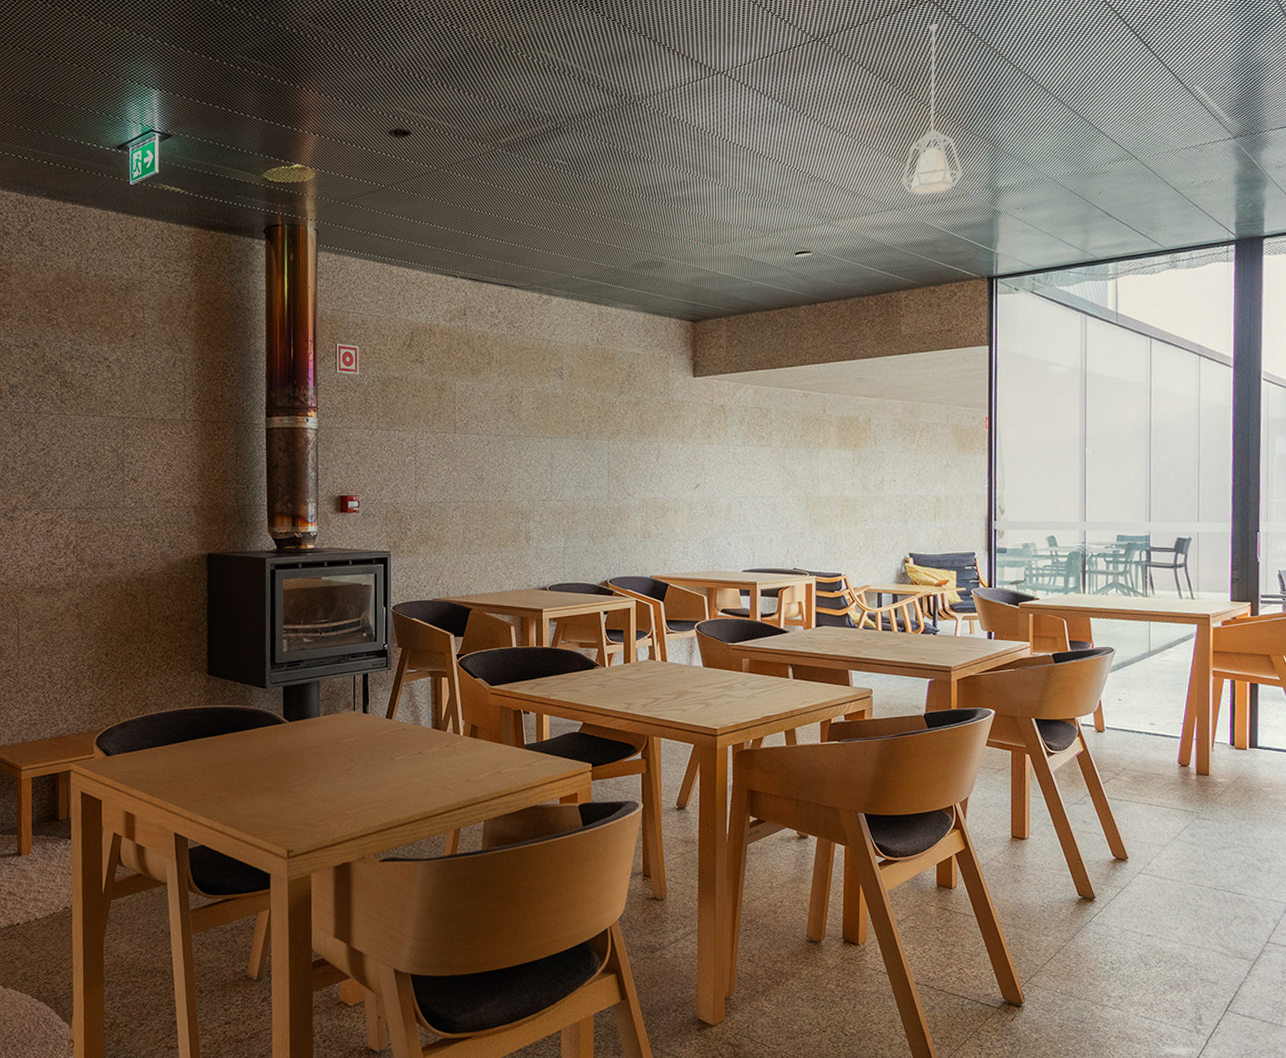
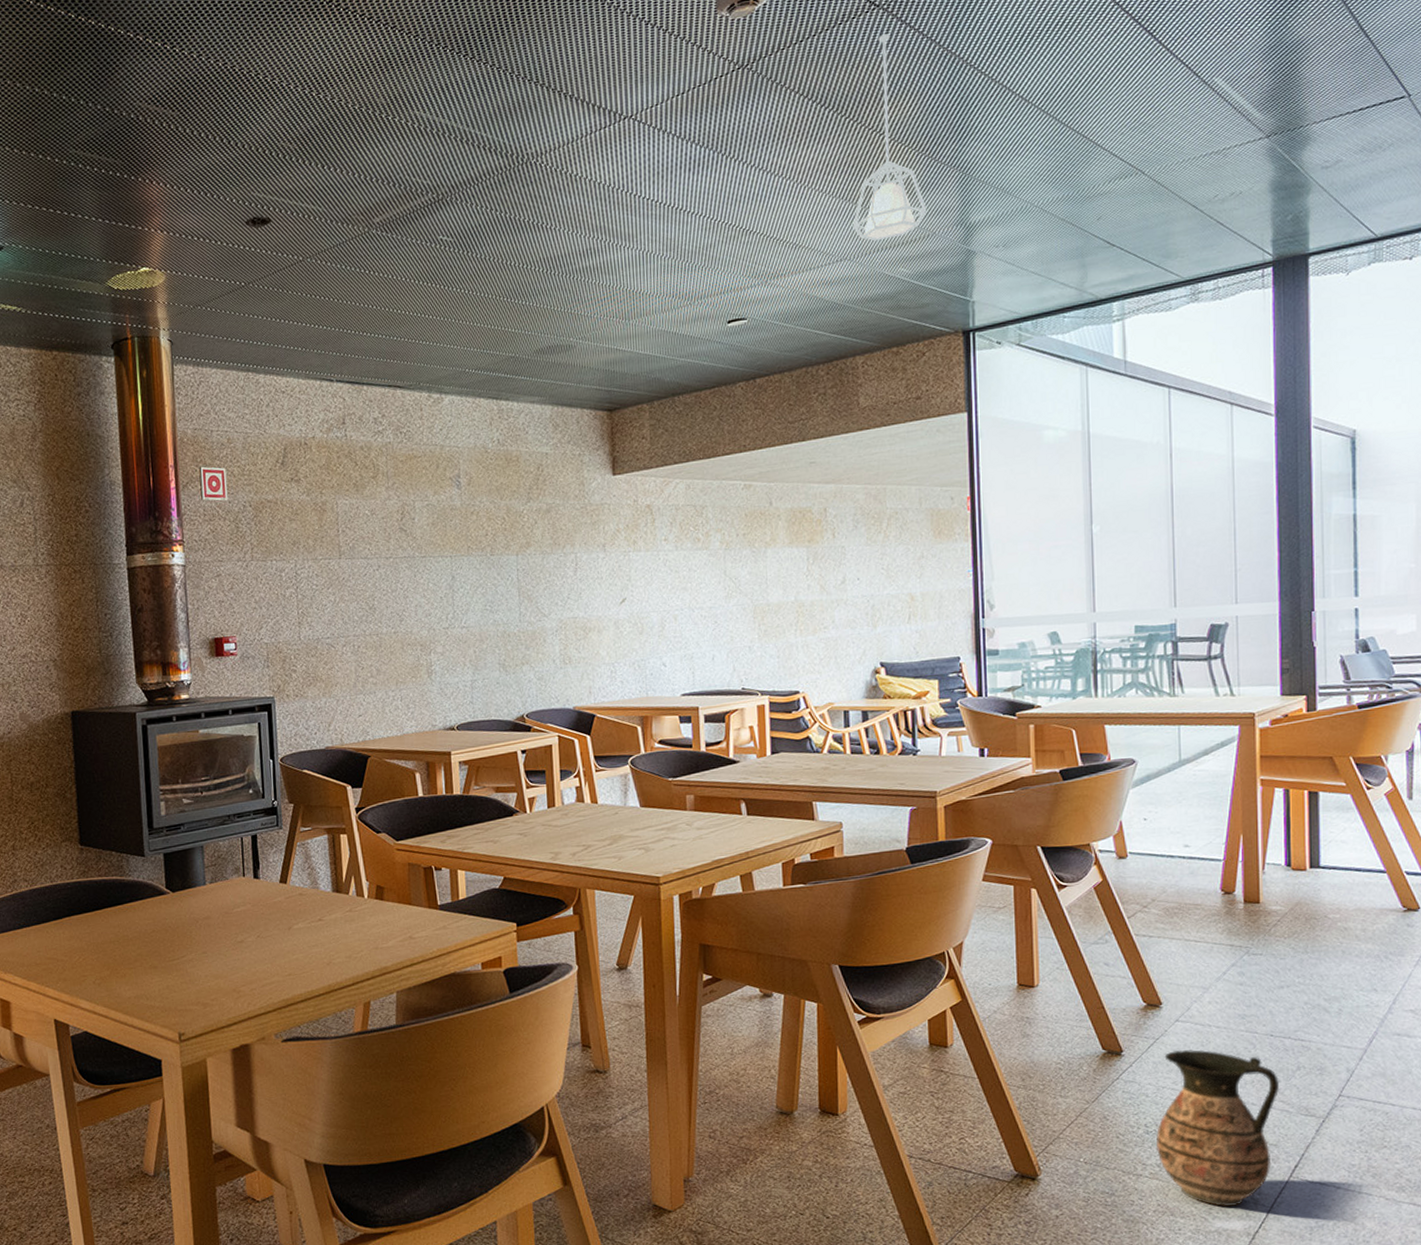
ceramic jug: none [1119,898,1220,1035] -> present [1155,1049,1280,1207]

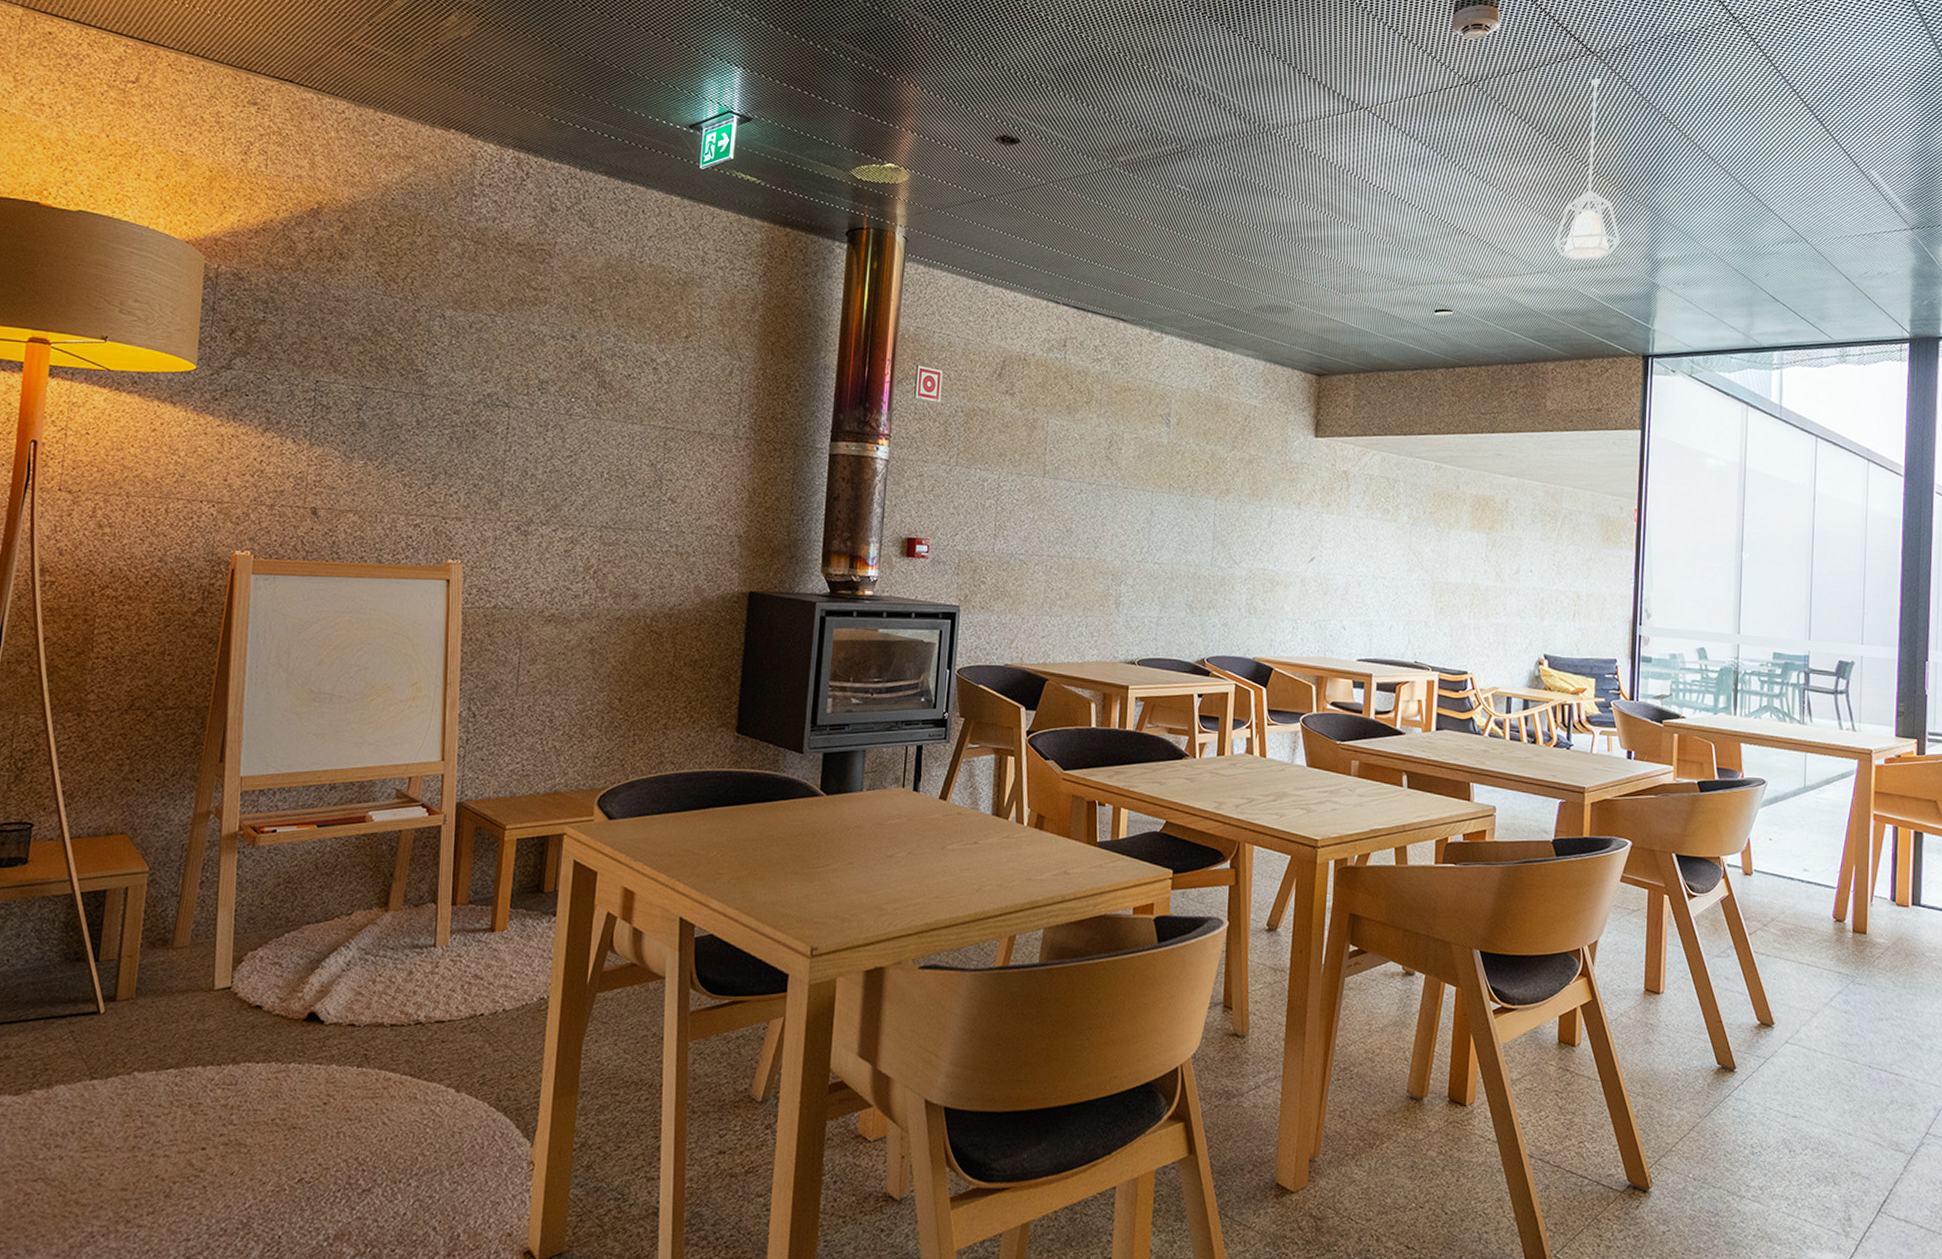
ceramic jug: present [1155,1049,1280,1207] -> none [1759,1071,1874,1238]

